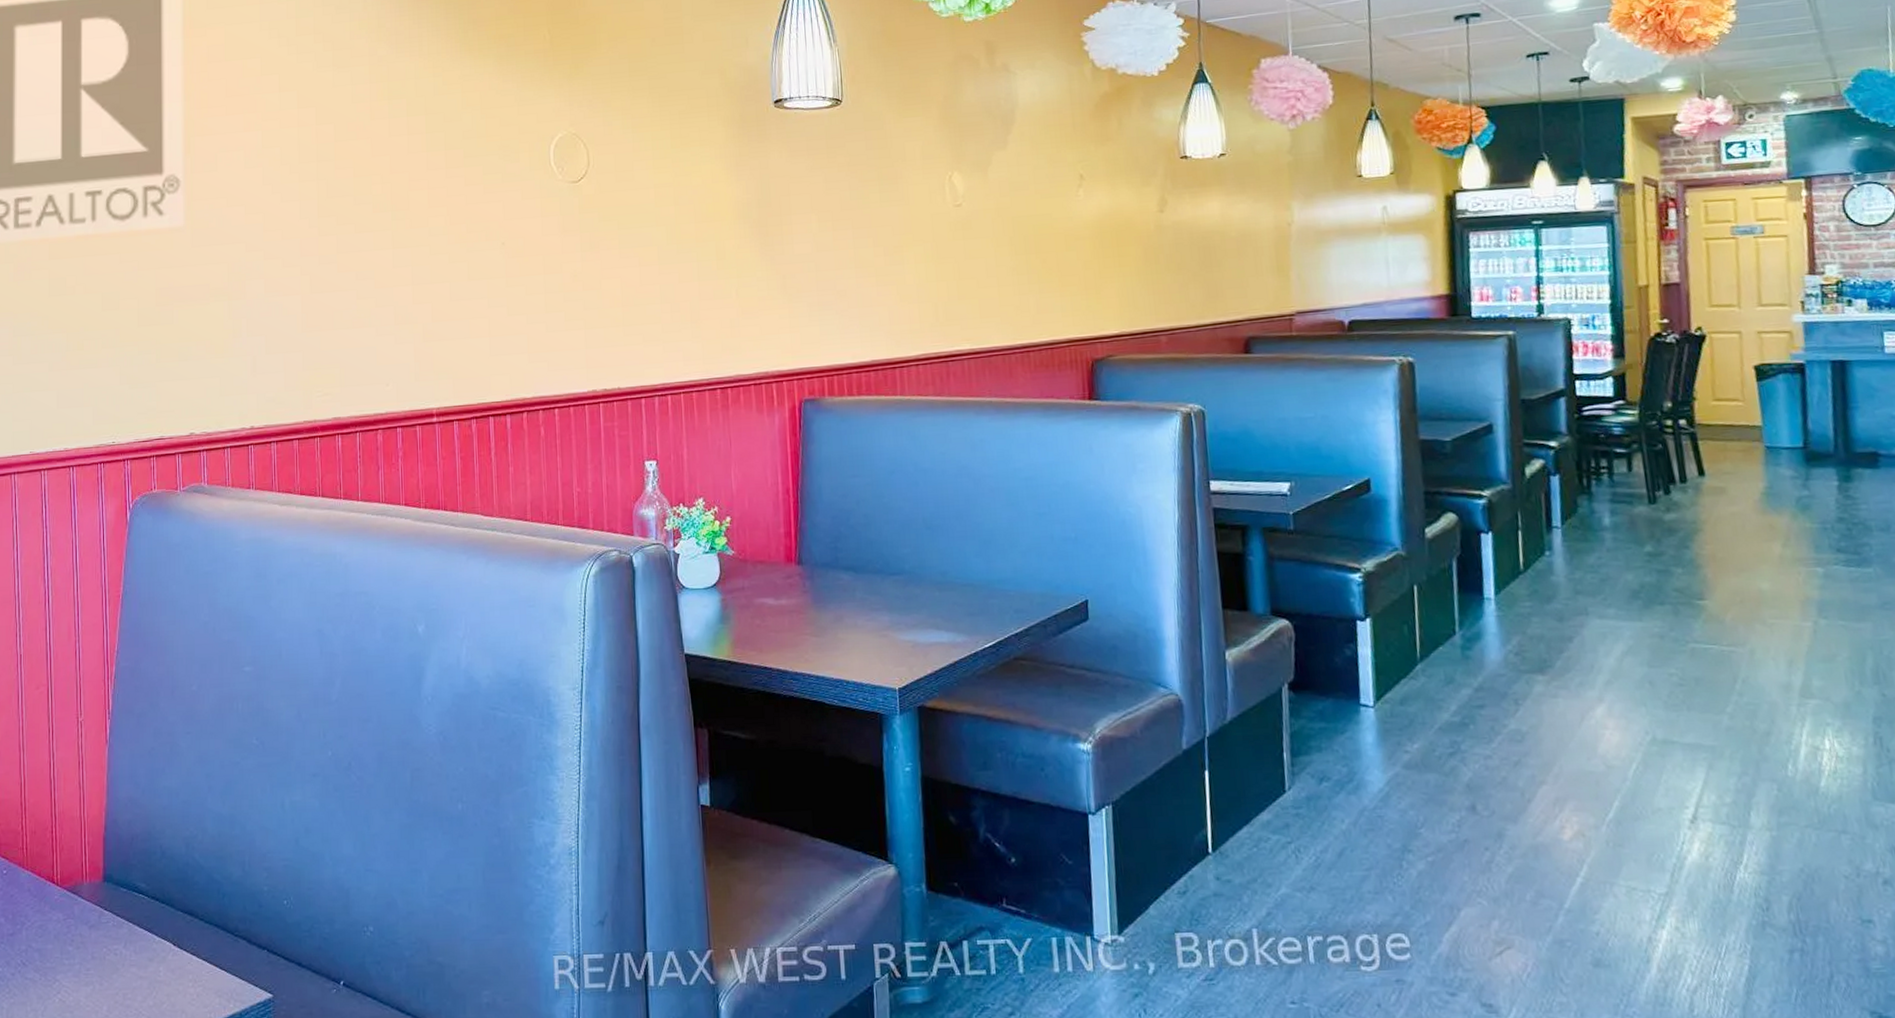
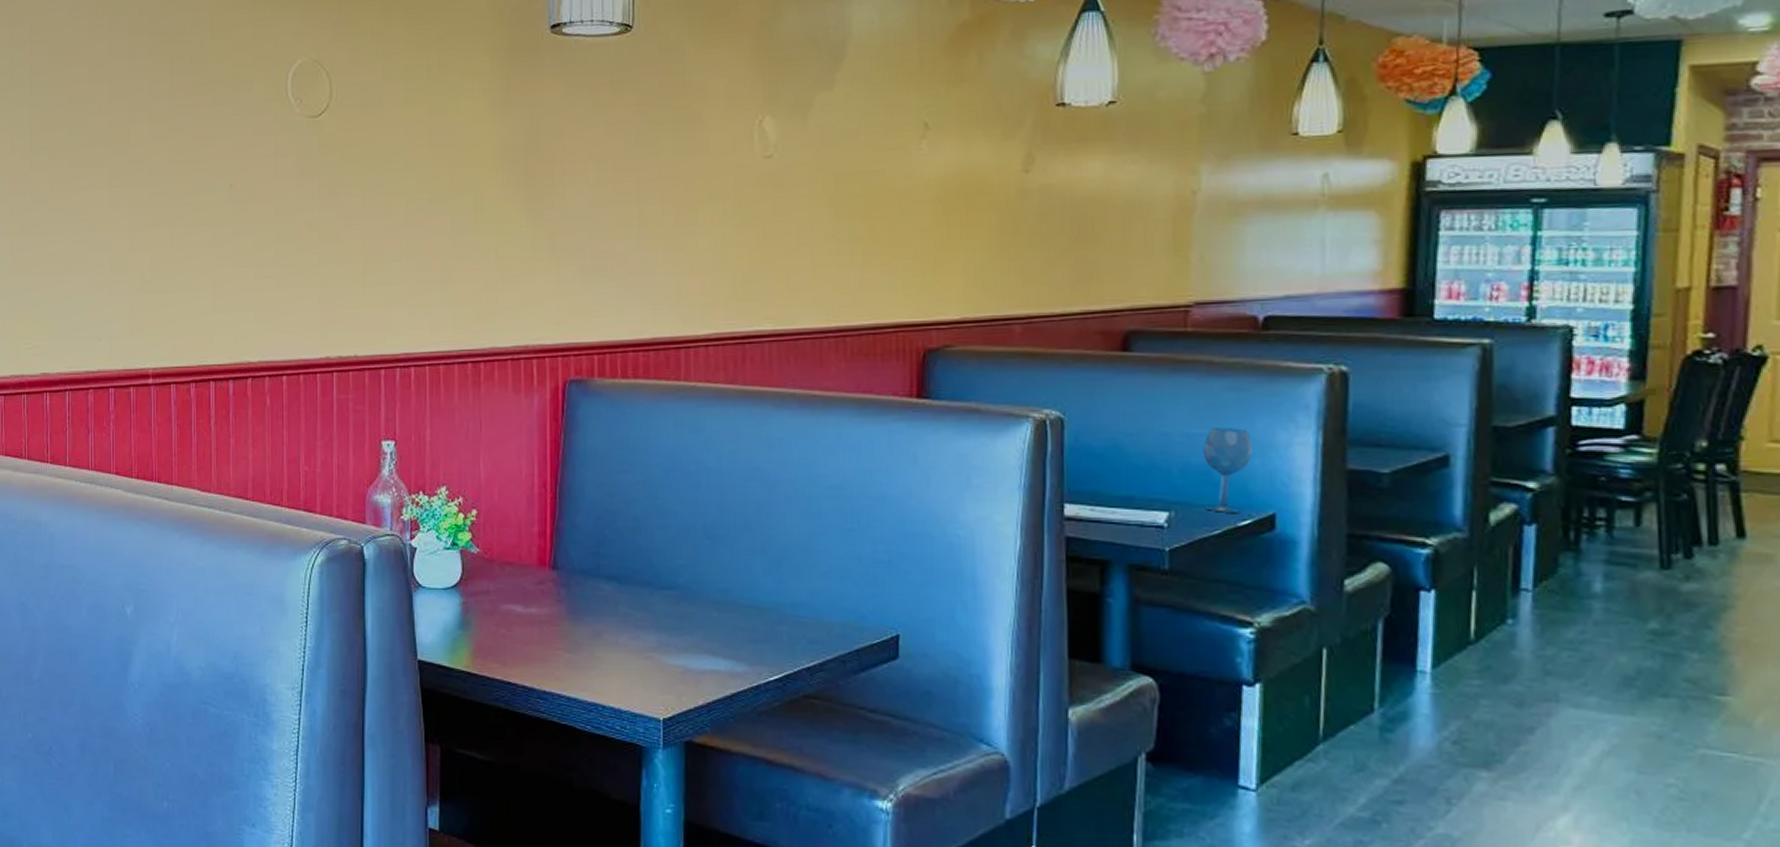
wine glass: none [1312,411,1349,481] -> present [1203,427,1253,513]

